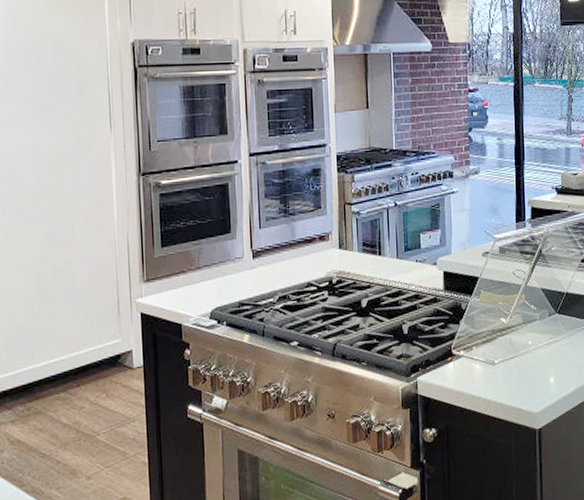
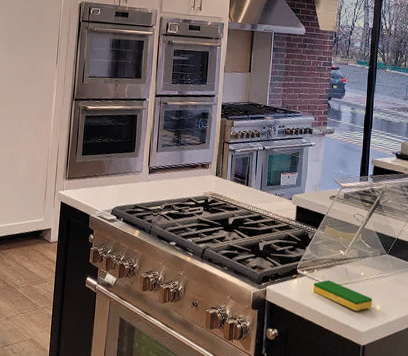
dish sponge: none [474,356,545,389] -> present [313,280,373,311]

